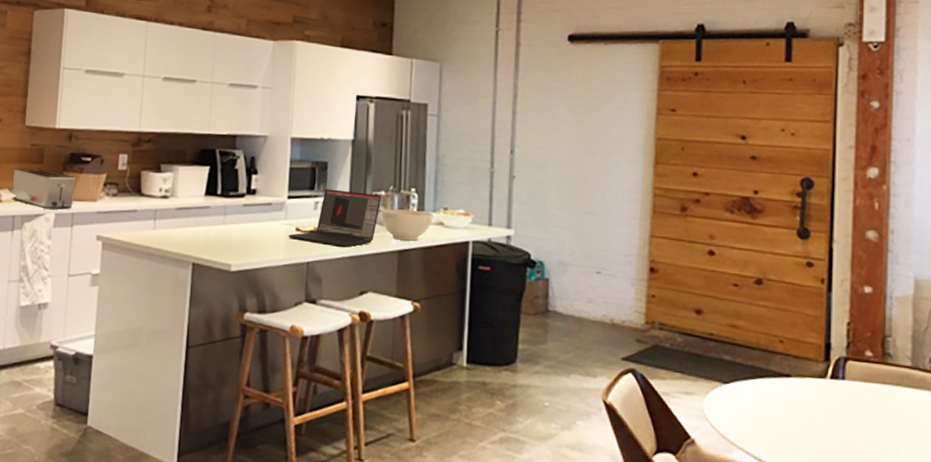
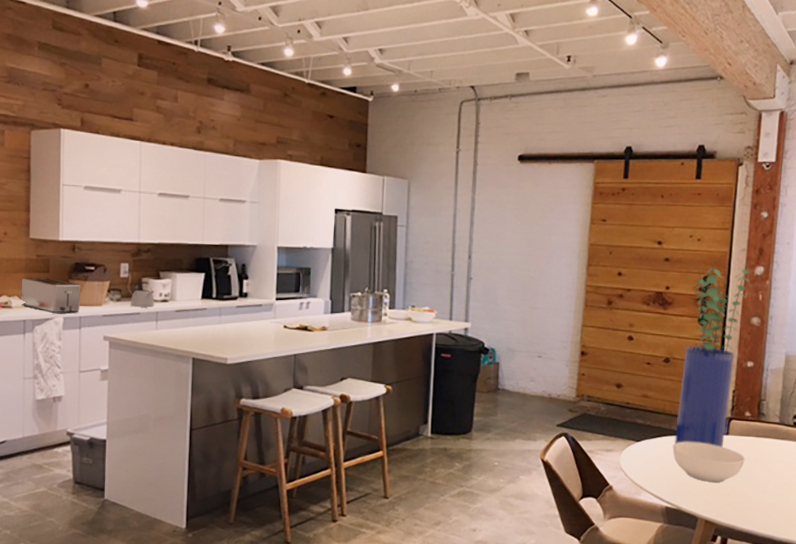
kettle: none [127,174,154,206] -> present [130,281,155,309]
laptop: present [288,189,382,247] -> none [277,291,359,341]
bowl: present [379,209,434,241] -> none [356,307,403,334]
bowl: none [771,386,868,442] -> present [672,442,745,482]
vase: none [774,159,862,396] -> present [675,259,751,448]

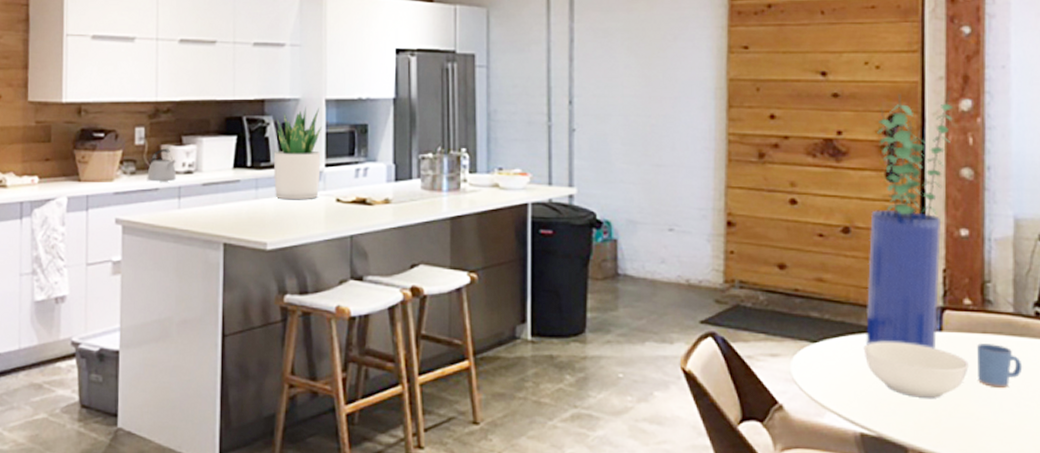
toaster: present [21,277,81,314] -> none [17,148,88,193]
planter: none [234,252,274,326] -> present [274,107,321,200]
mug: none [750,444,782,476] -> present [977,343,1023,388]

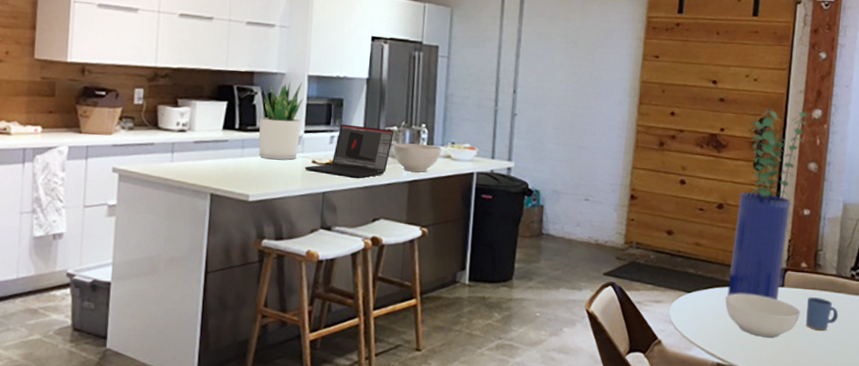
kettle: present [147,148,177,183] -> none [143,108,171,139]
laptop: none [328,154,430,217] -> present [305,124,395,178]
bowl: none [427,172,487,206] -> present [391,143,442,172]

